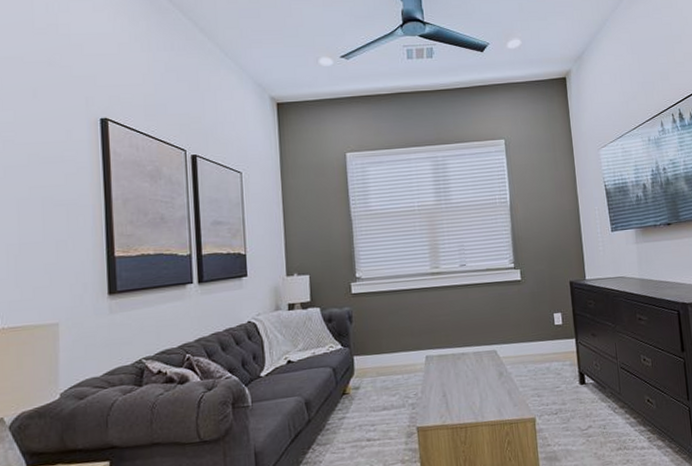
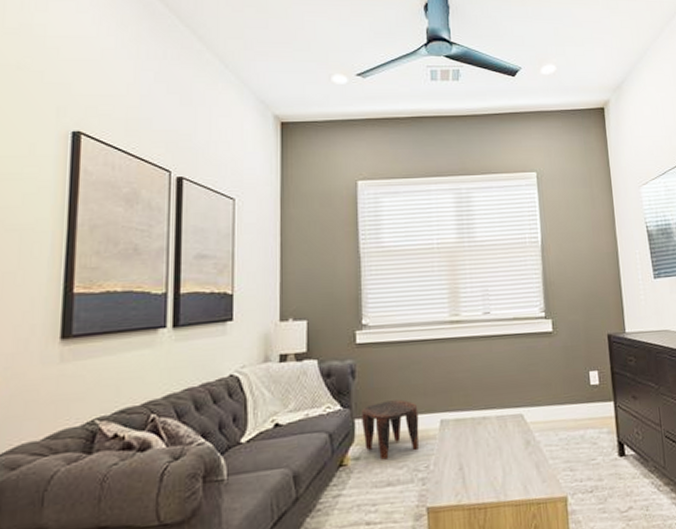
stool: none [359,339,409,389] -> present [362,399,420,460]

